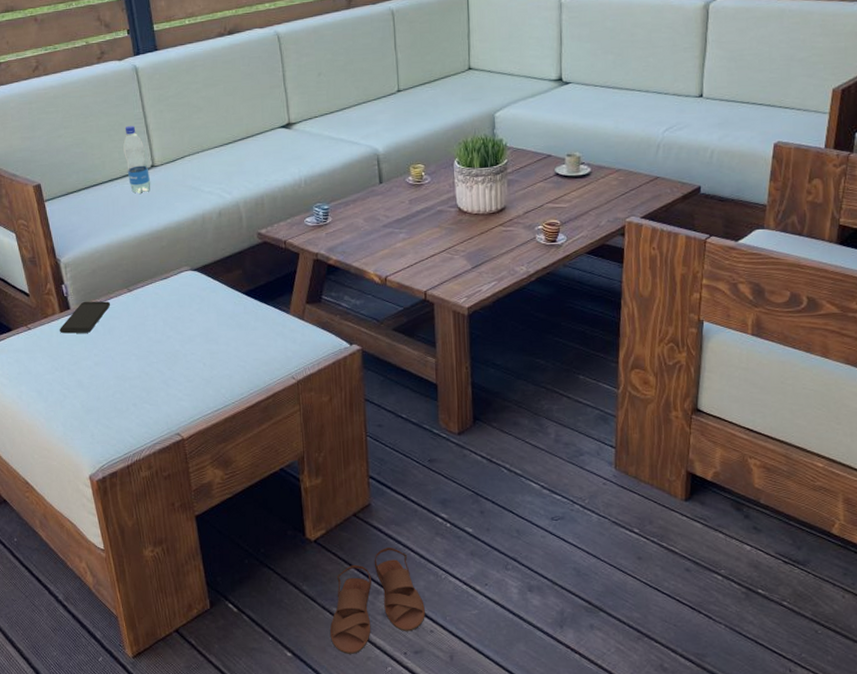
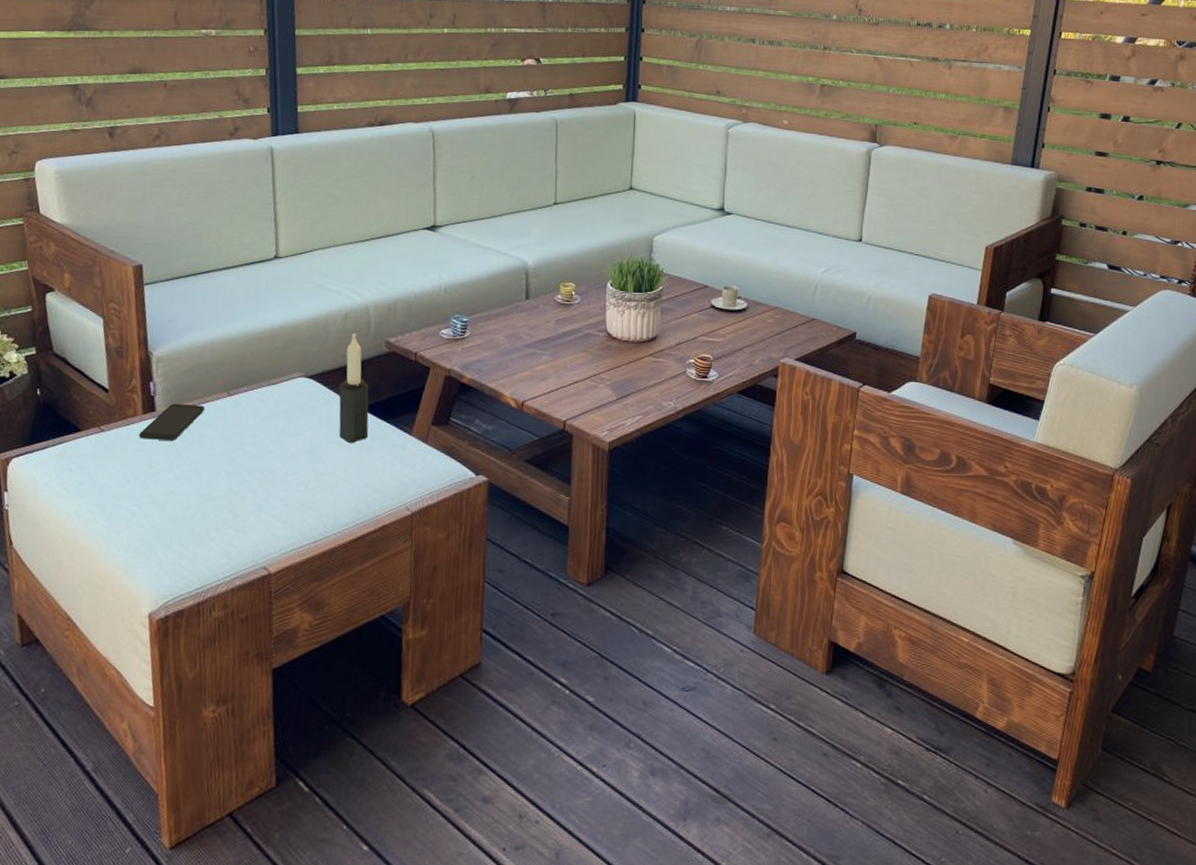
bottle: present [123,125,151,195] -> none [245,210,272,287]
candle: none [221,228,252,324] -> present [339,333,369,443]
sandal: present [330,546,425,654] -> none [418,716,532,849]

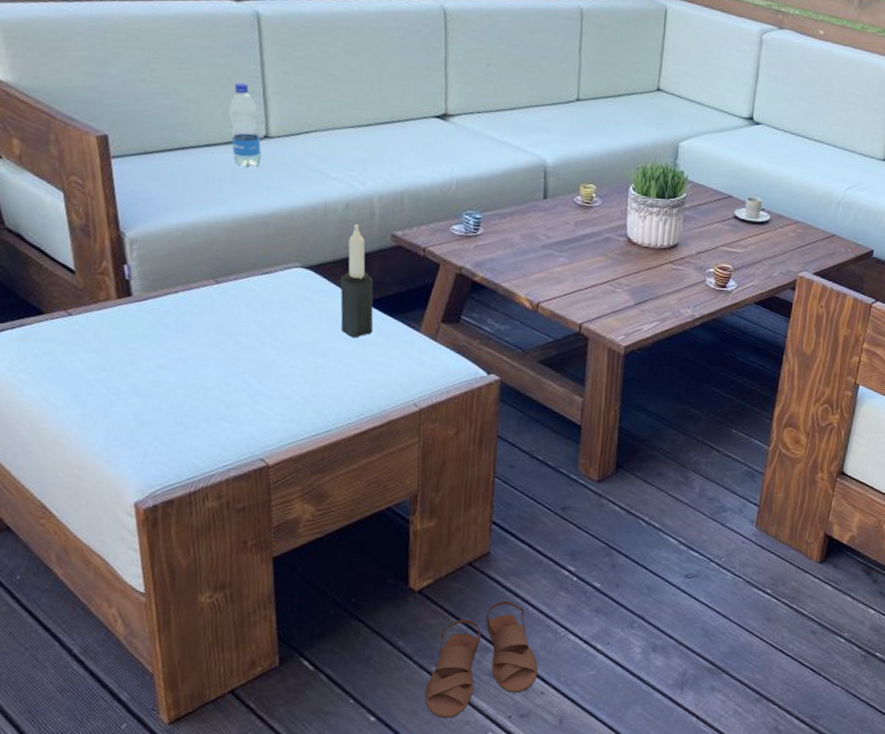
mobile phone: present [139,403,205,440] -> none [114,288,190,328]
bottle: none [245,210,272,287] -> present [229,82,262,168]
sandal: none [418,716,532,849] -> present [425,600,538,718]

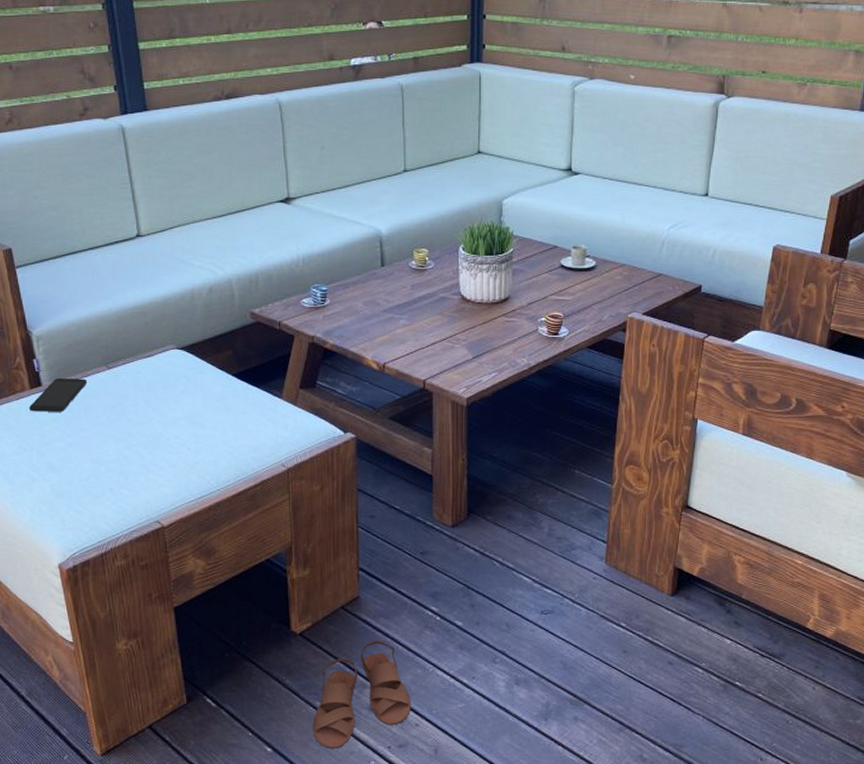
mobile phone: none [114,288,190,328] -> present [29,377,88,412]
bottle: present [229,82,262,168] -> none [106,190,136,265]
candle: present [340,224,374,337] -> none [210,306,242,408]

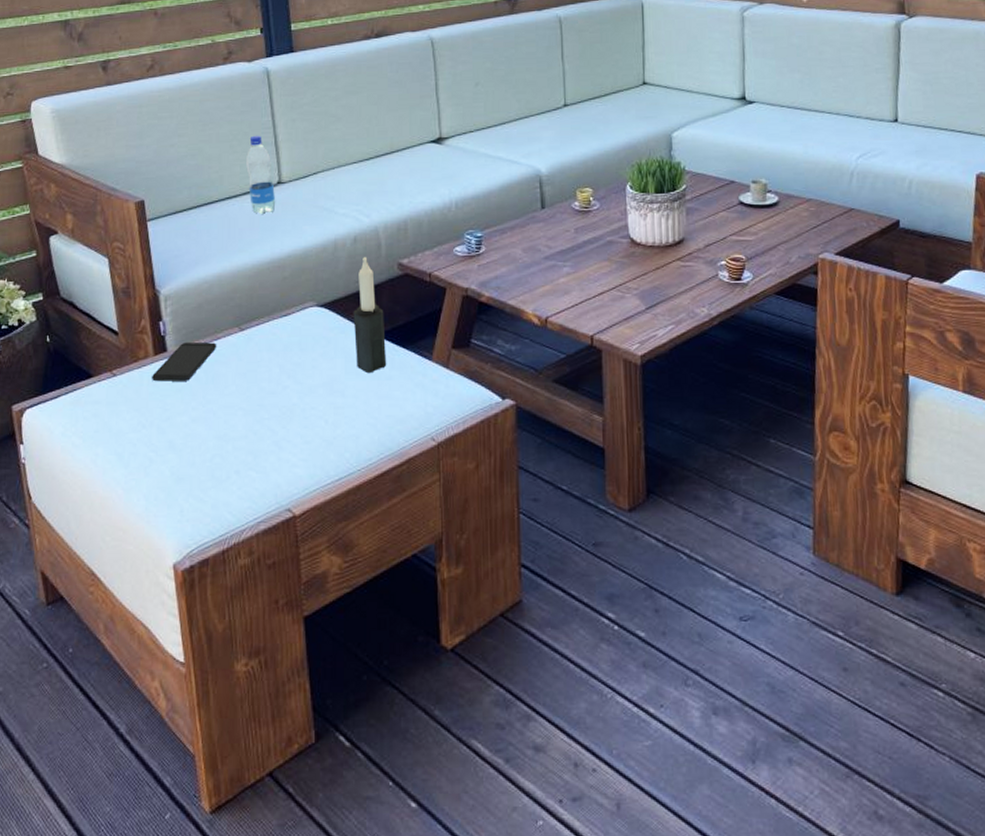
bottle: none [106,190,136,265] -> present [246,135,276,215]
candle: none [210,306,242,408] -> present [353,257,387,372]
sandal: present [313,640,411,749] -> none [467,656,586,803]

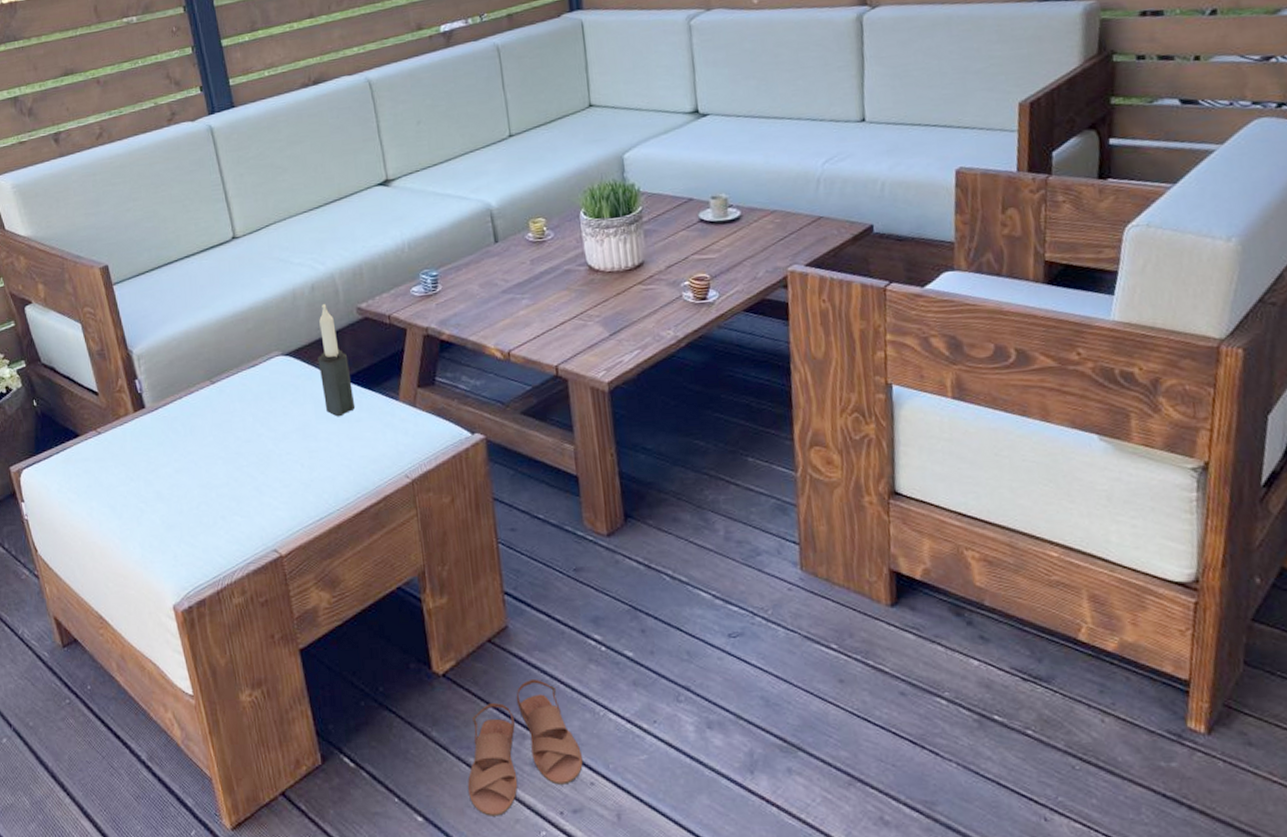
mobile phone: present [152,341,217,382] -> none [134,396,192,437]
bottle: present [246,135,276,215] -> none [199,192,233,271]
sandal: none [467,656,586,803] -> present [468,678,583,816]

